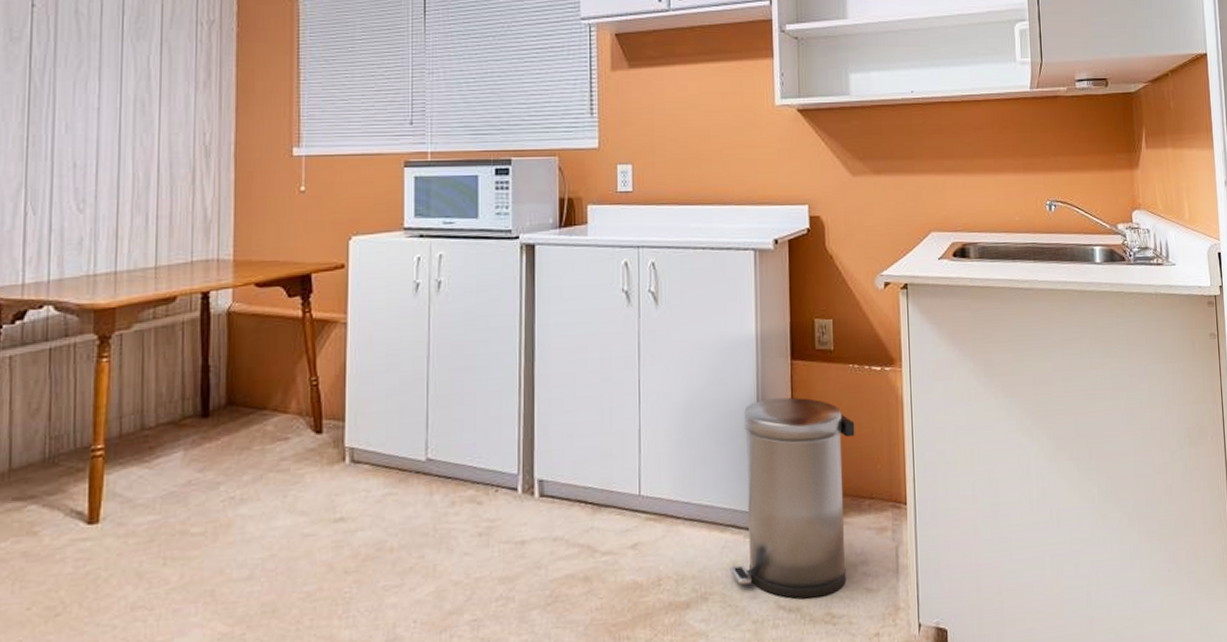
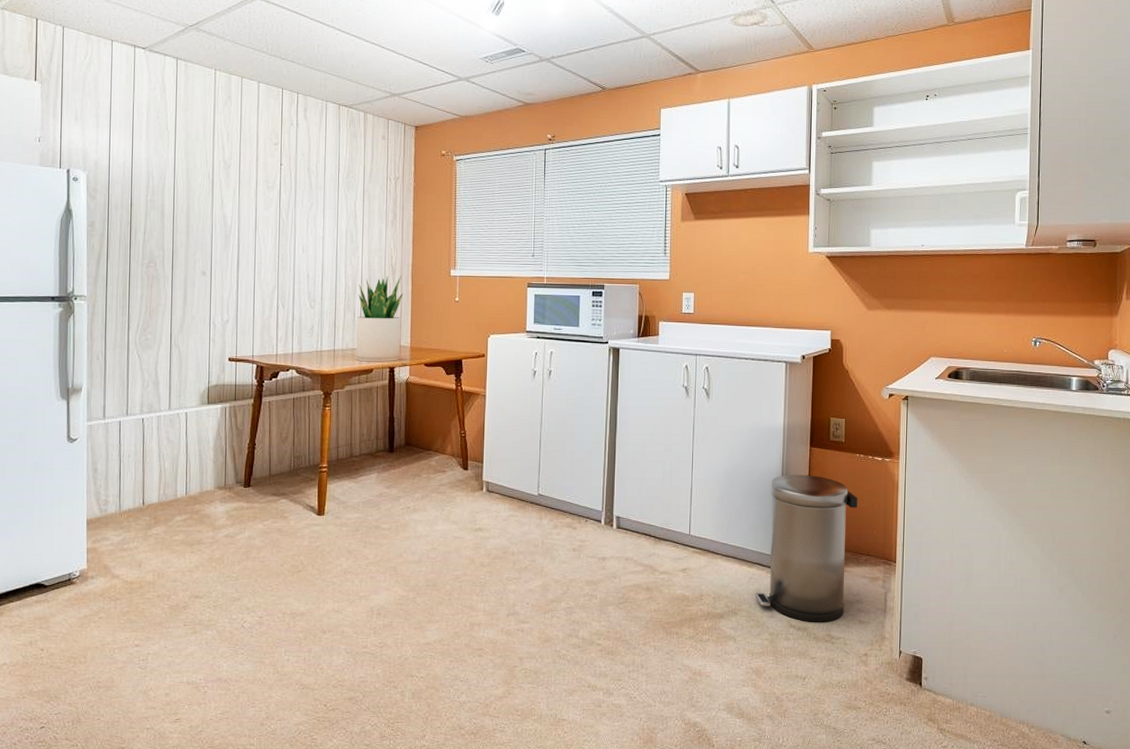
planter: none [148,158,222,287] -> present [355,275,403,362]

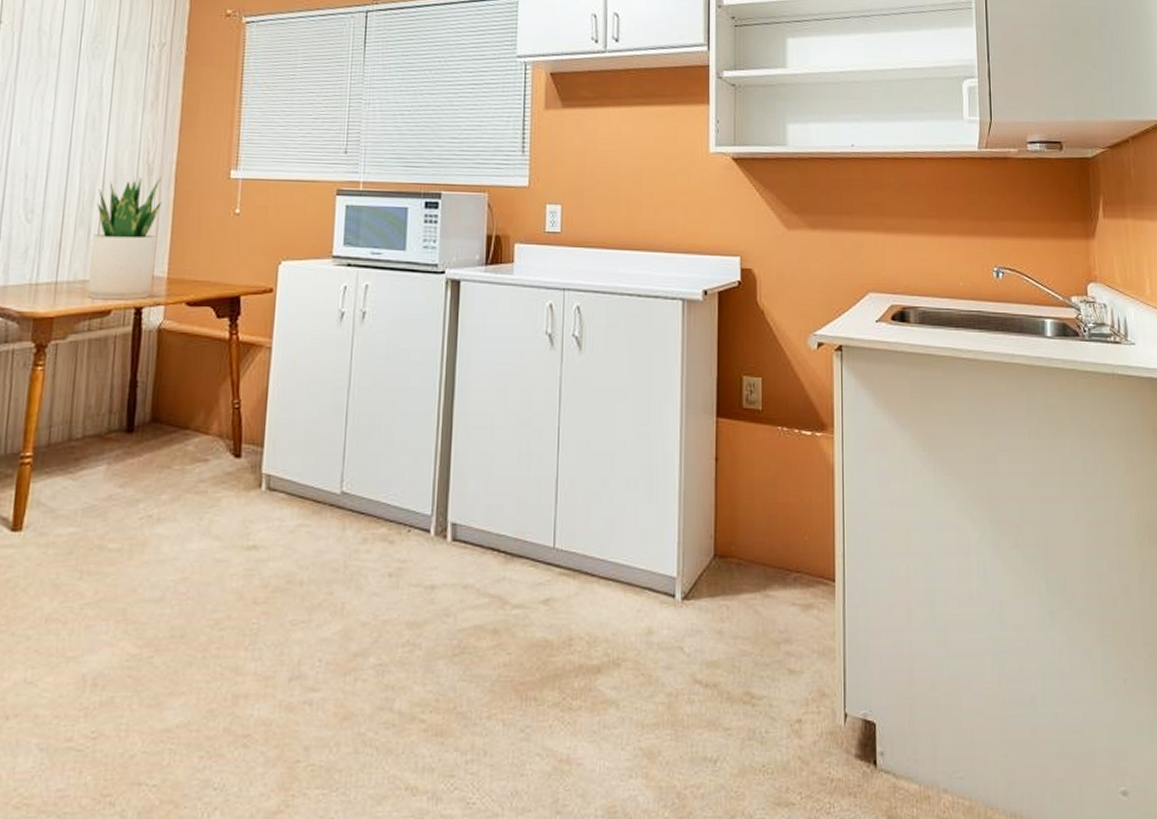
pedal bin: present [754,474,858,622] -> none [644,457,782,675]

